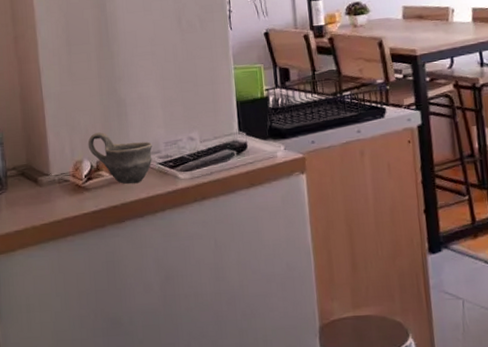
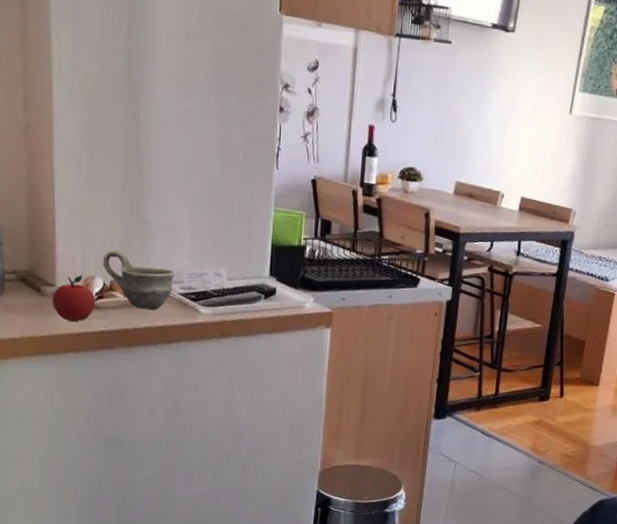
apple: none [48,160,86,206] -> present [51,274,95,322]

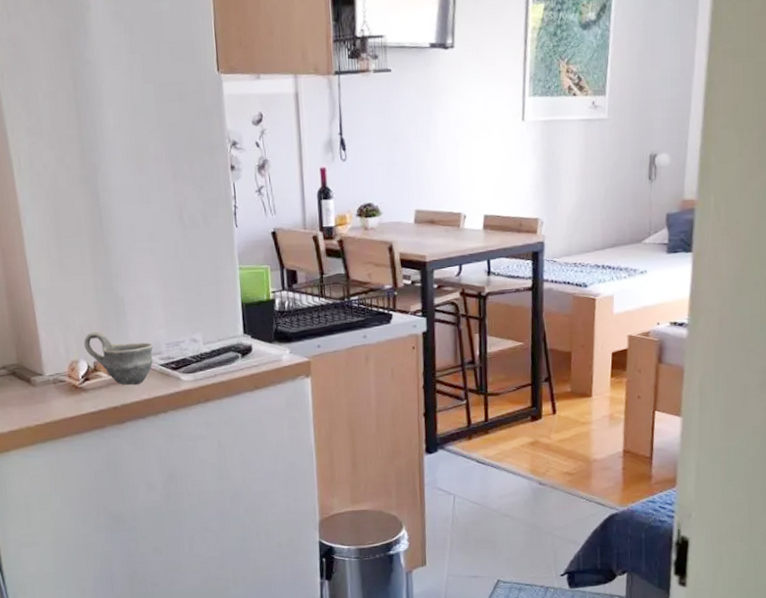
apple: present [51,274,95,322] -> none [42,360,83,407]

